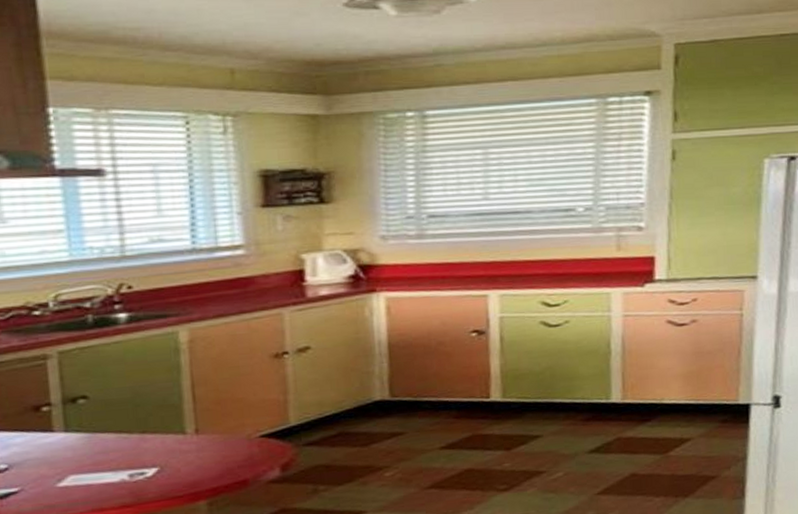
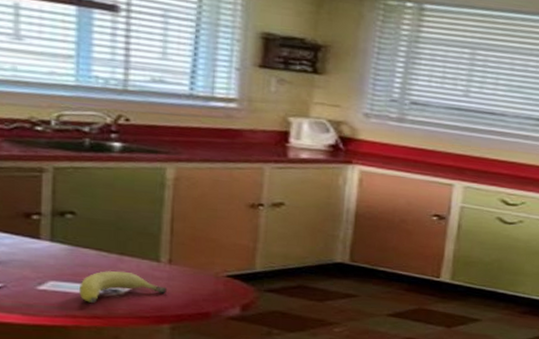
fruit: none [102,450,199,492] -> present [78,270,168,303]

